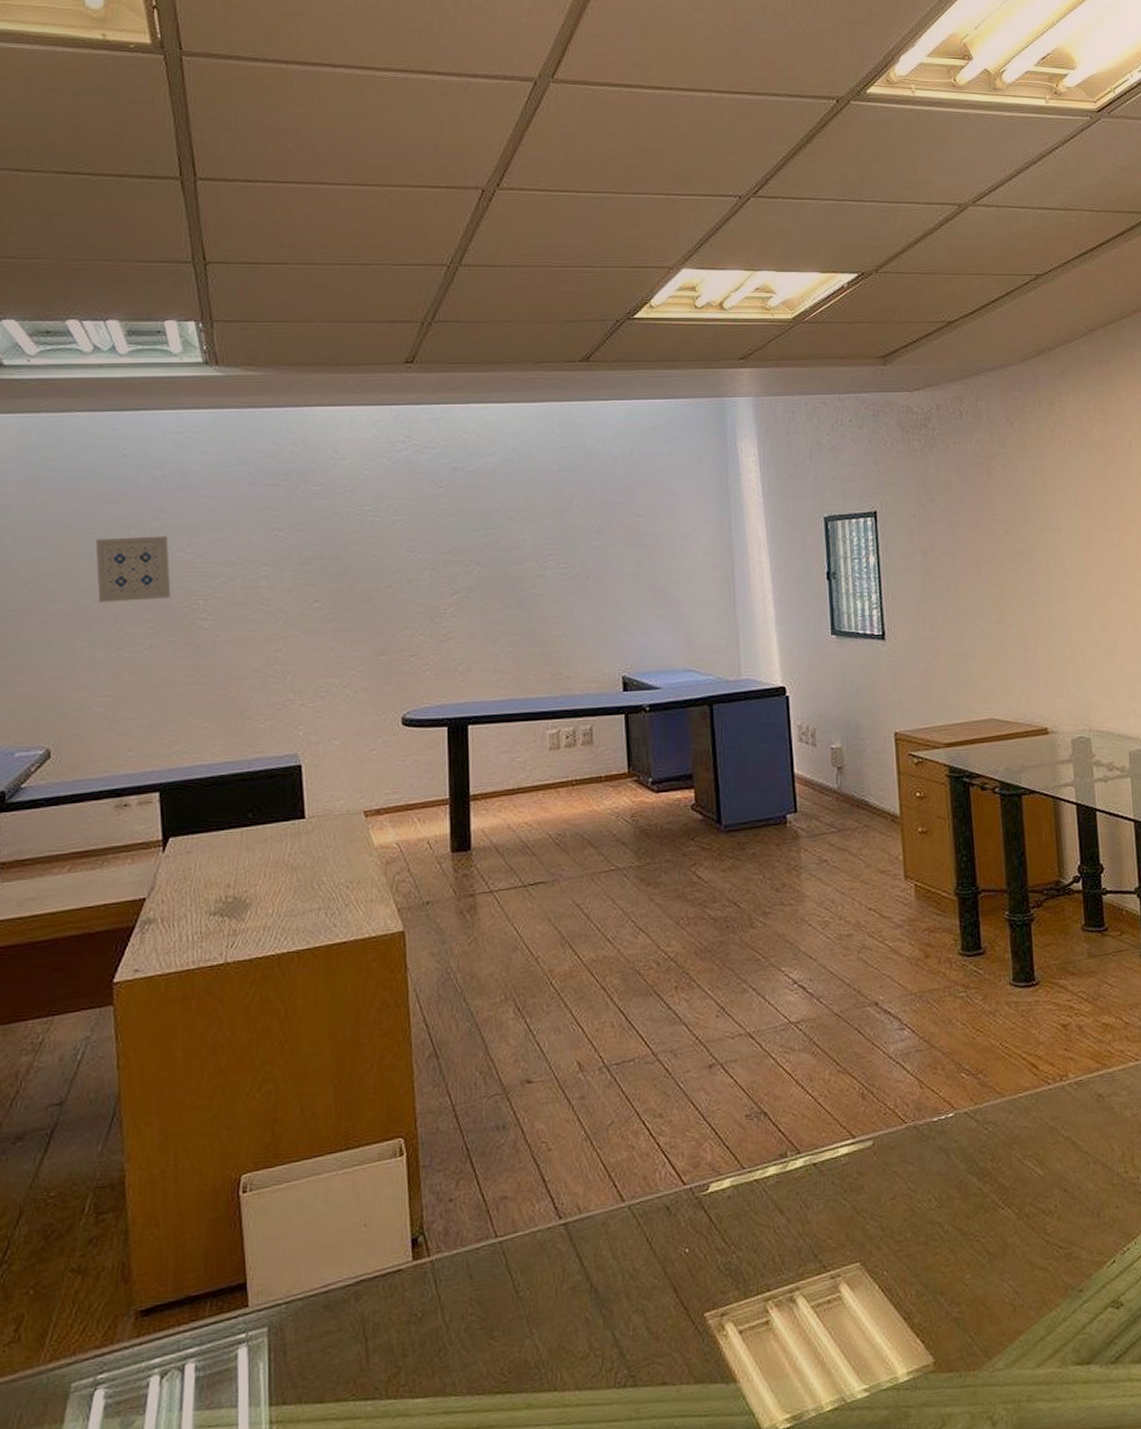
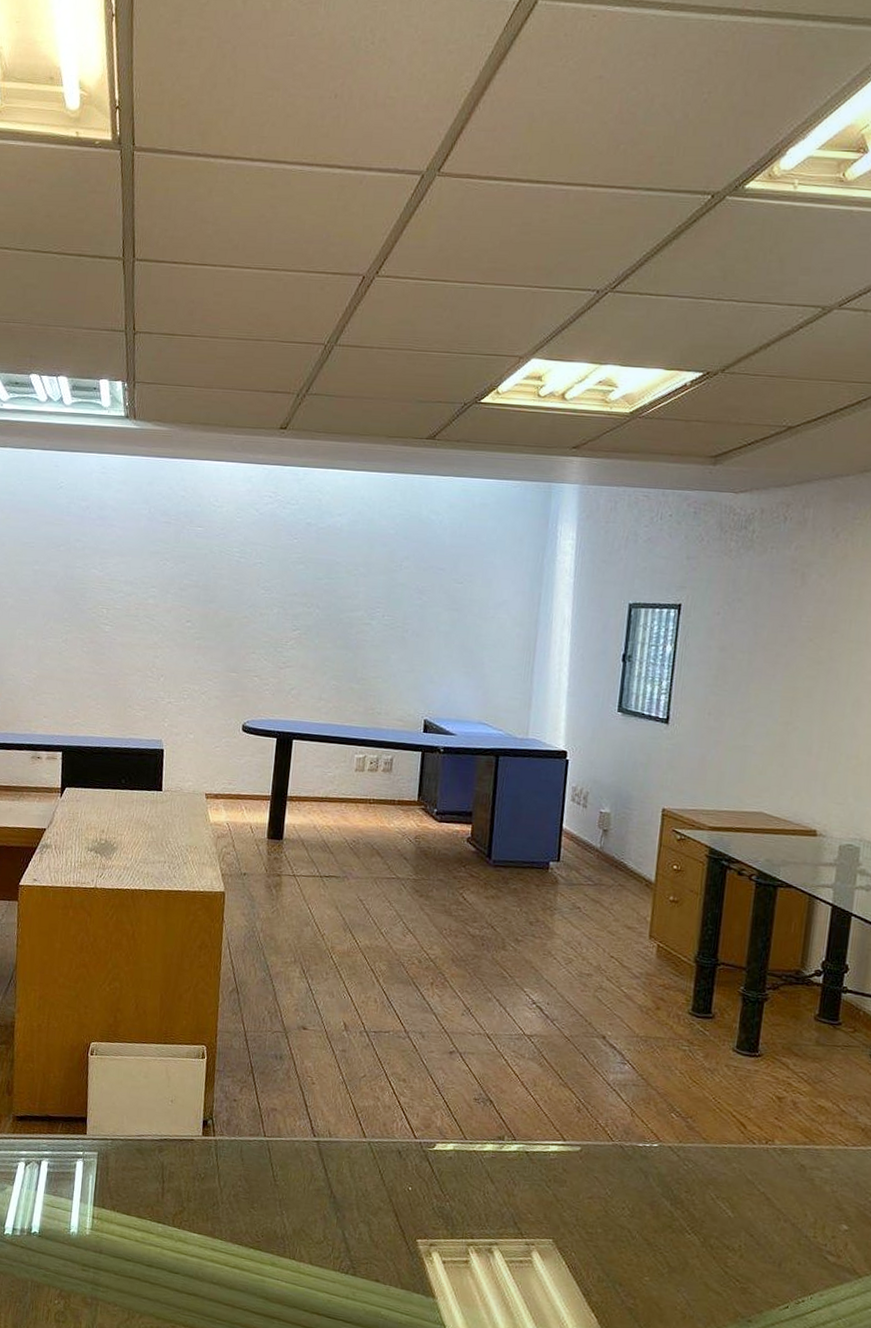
wall art: present [95,536,171,602] -> none [33,552,86,605]

